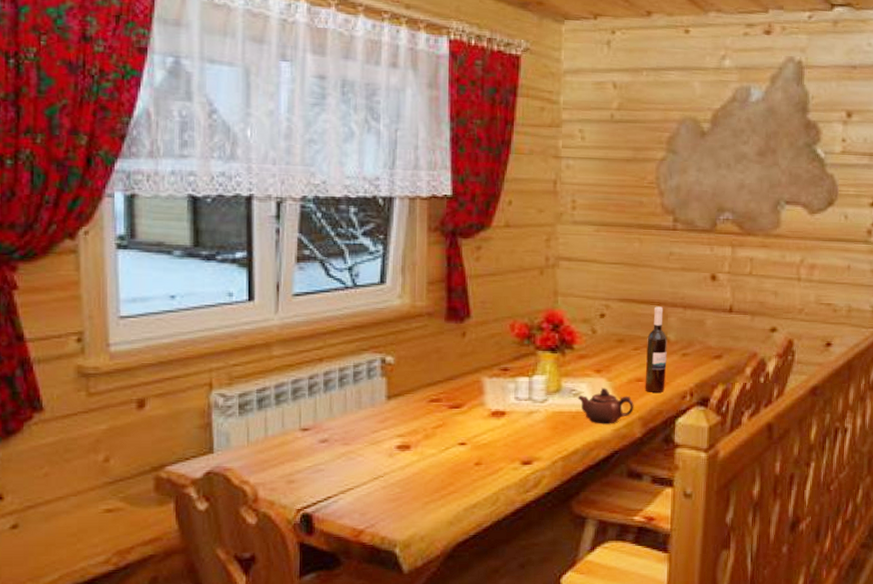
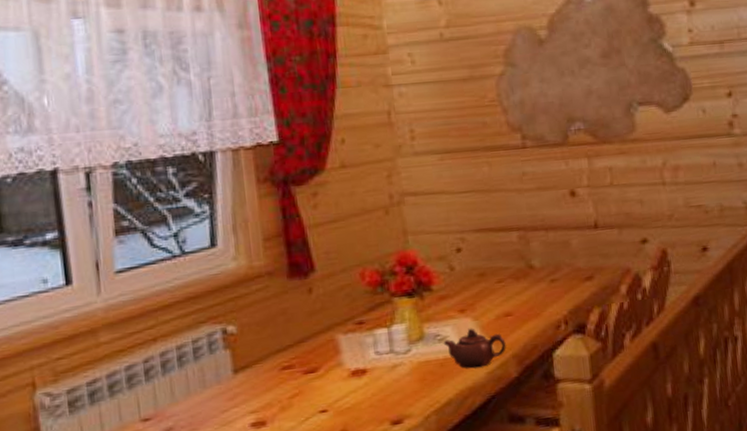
wine bottle: present [645,306,667,392] -> none [510,232,537,327]

